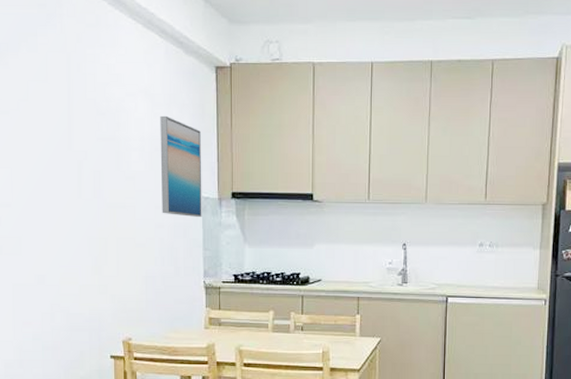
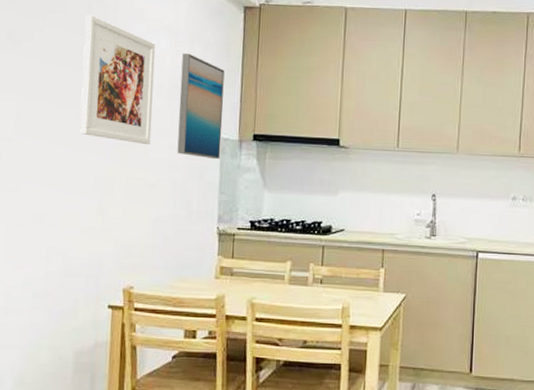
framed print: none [66,82,137,207] -> present [80,15,156,145]

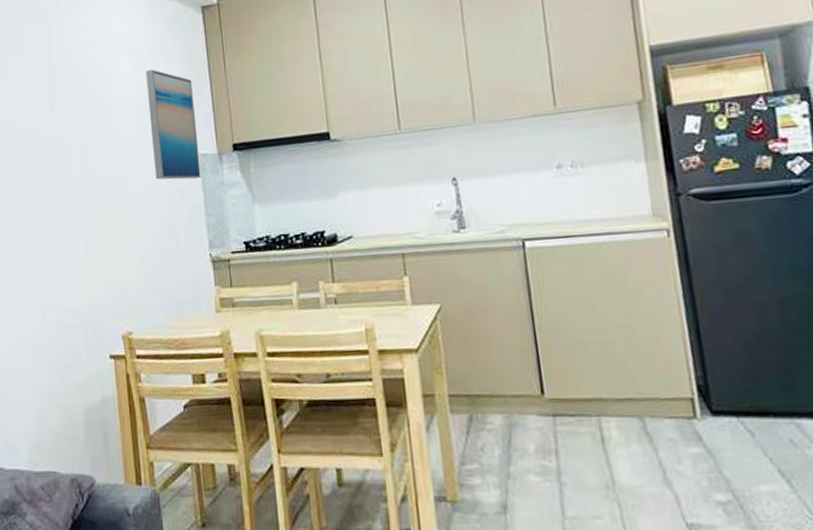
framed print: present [80,15,156,145] -> none [46,51,127,176]

